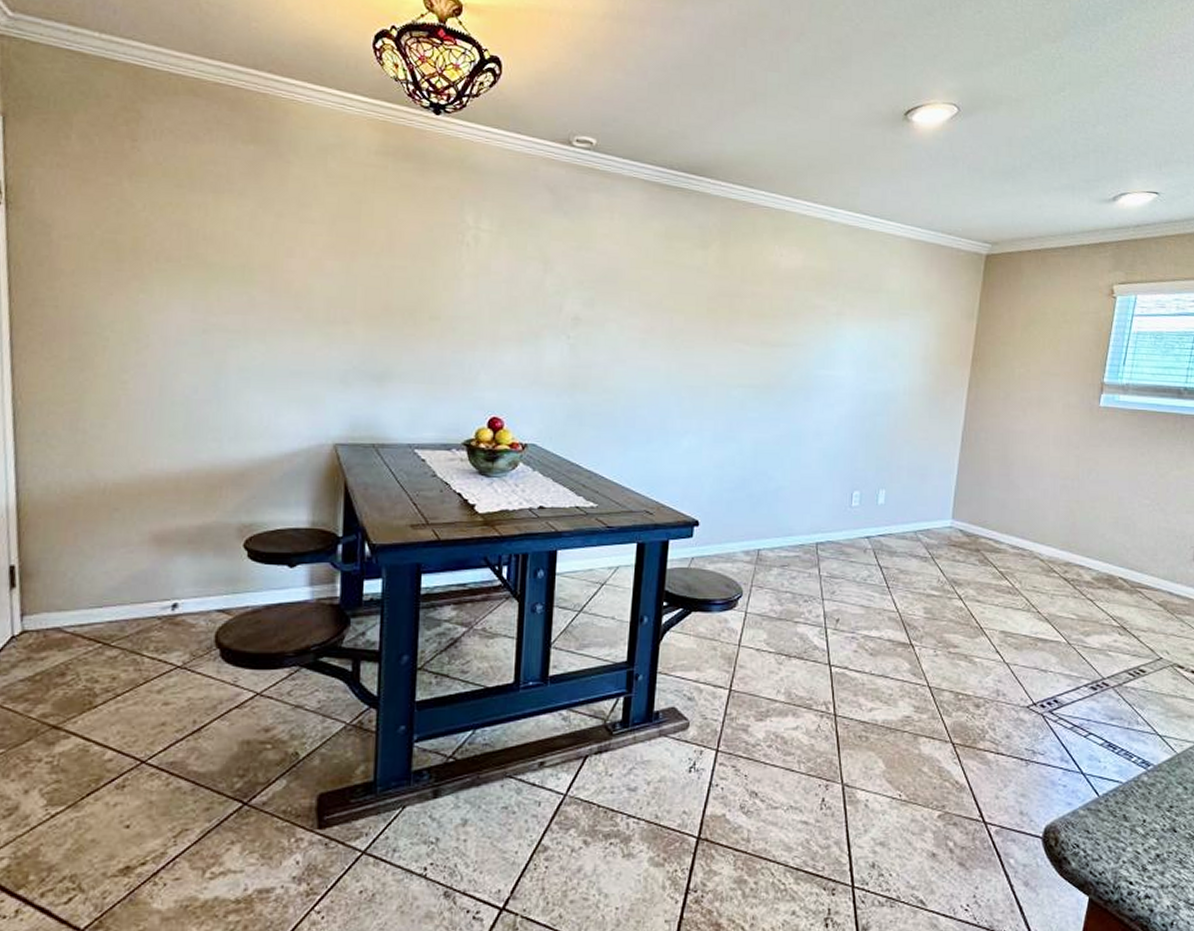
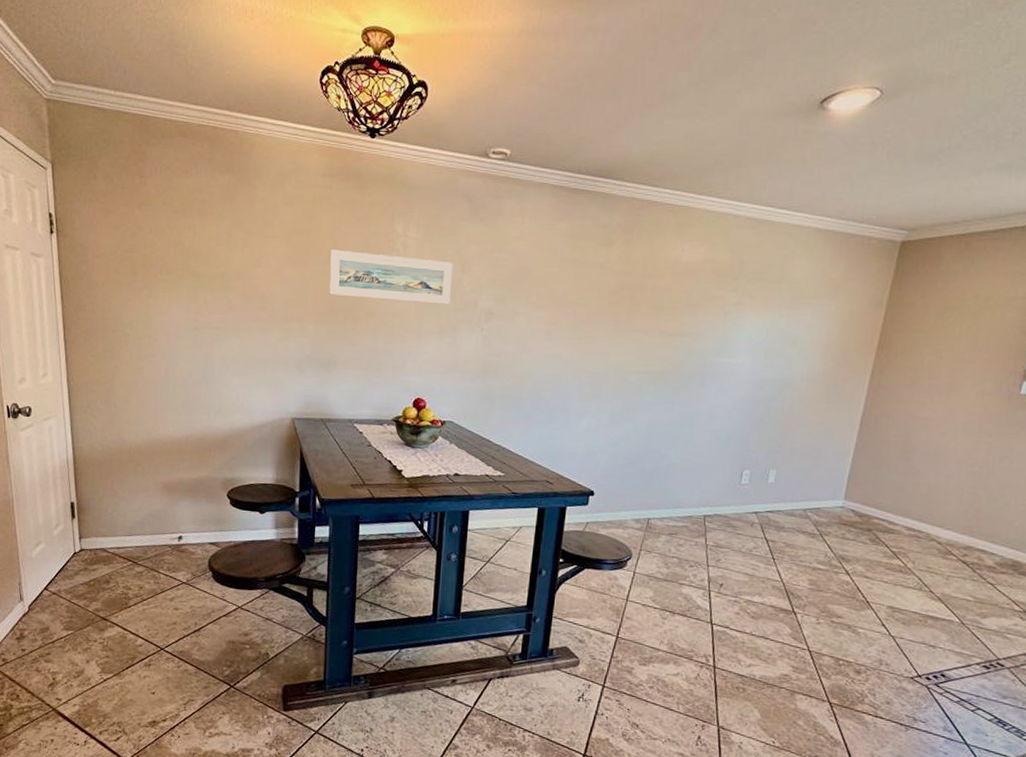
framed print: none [383,239,533,308] -> present [329,249,452,305]

